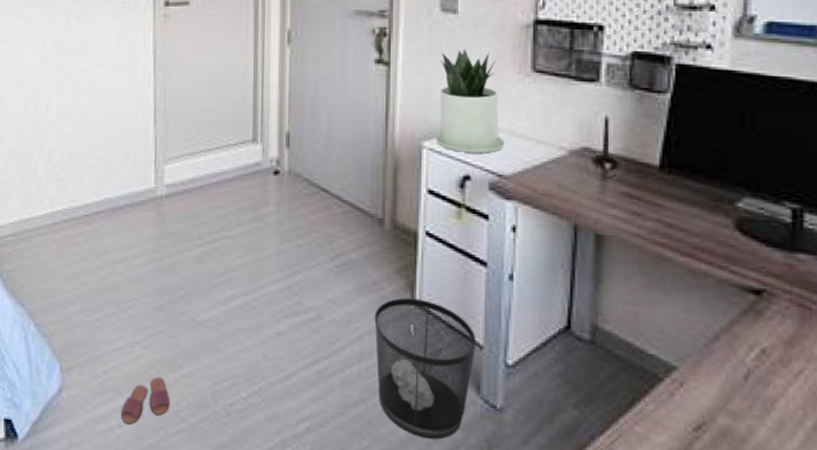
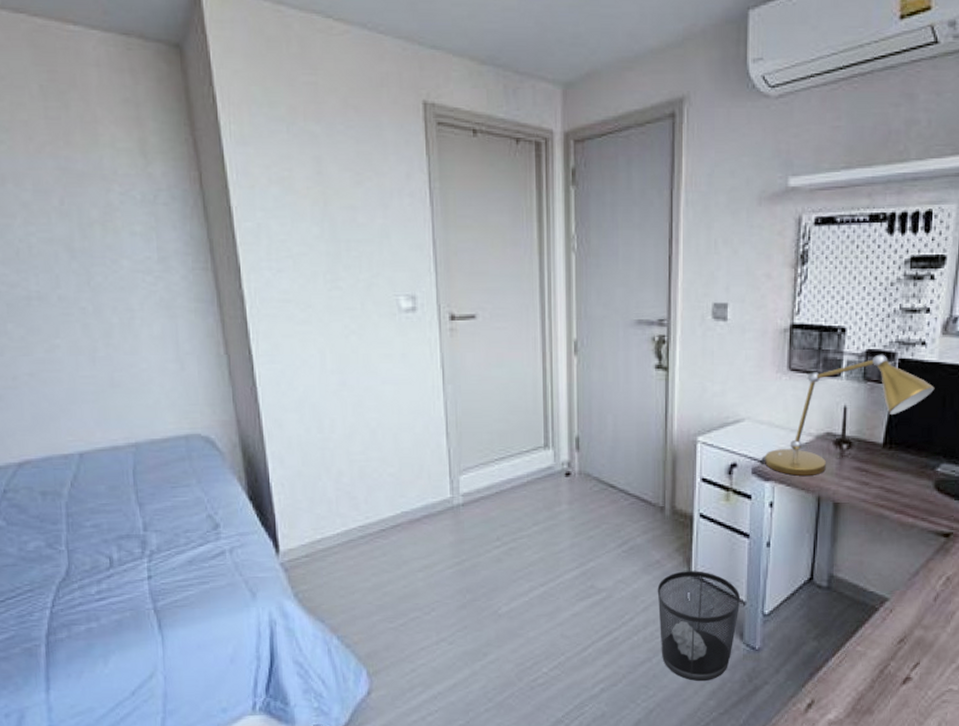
slippers: present [120,377,170,425] -> none [430,667,477,712]
planter: present [435,49,505,154] -> none [707,353,765,444]
desk lamp: none [501,57,728,198] -> present [761,354,935,476]

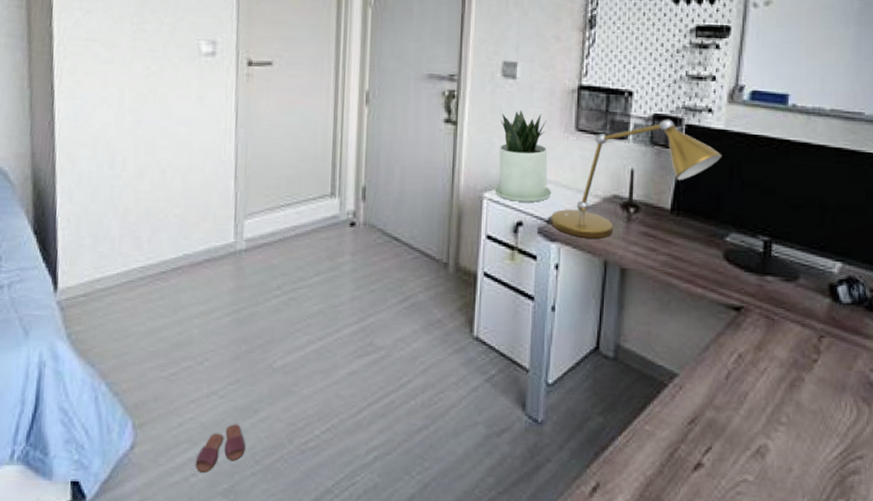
slippers: none [430,667,477,712] -> present [195,424,245,473]
waste bin: present [657,571,741,681] -> none [437,332,524,454]
planter: none [707,353,765,444] -> present [494,111,552,202]

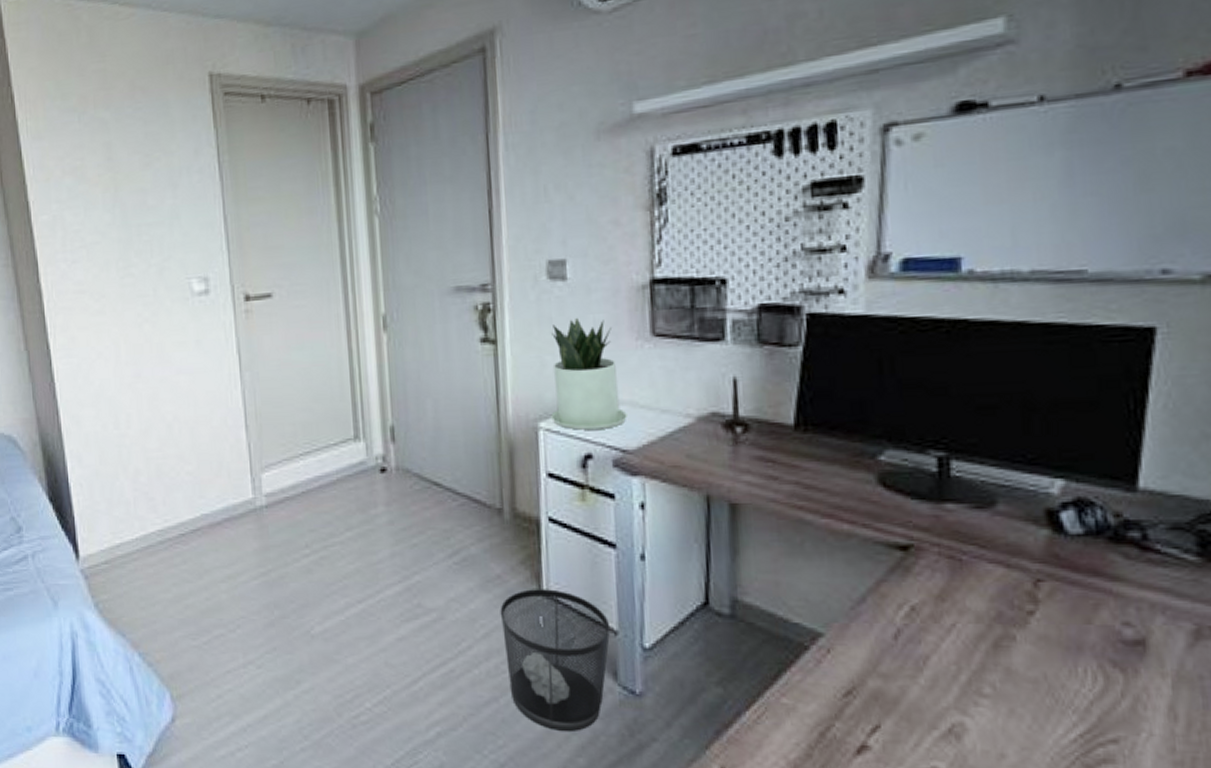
slippers: present [195,424,245,473] -> none [239,696,291,747]
waste bin: none [437,332,524,454] -> present [500,589,611,731]
desk lamp: present [547,119,722,238] -> none [624,309,865,469]

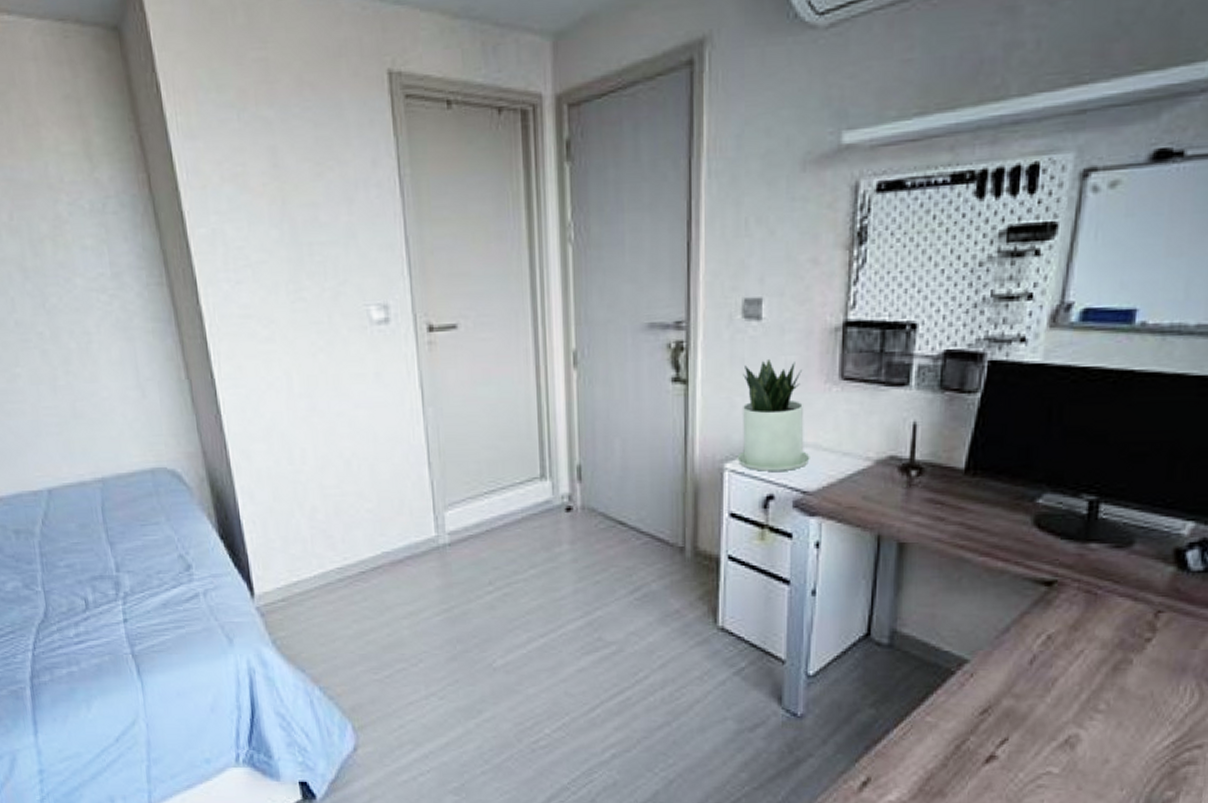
waste bin: present [500,589,611,731] -> none [677,623,779,750]

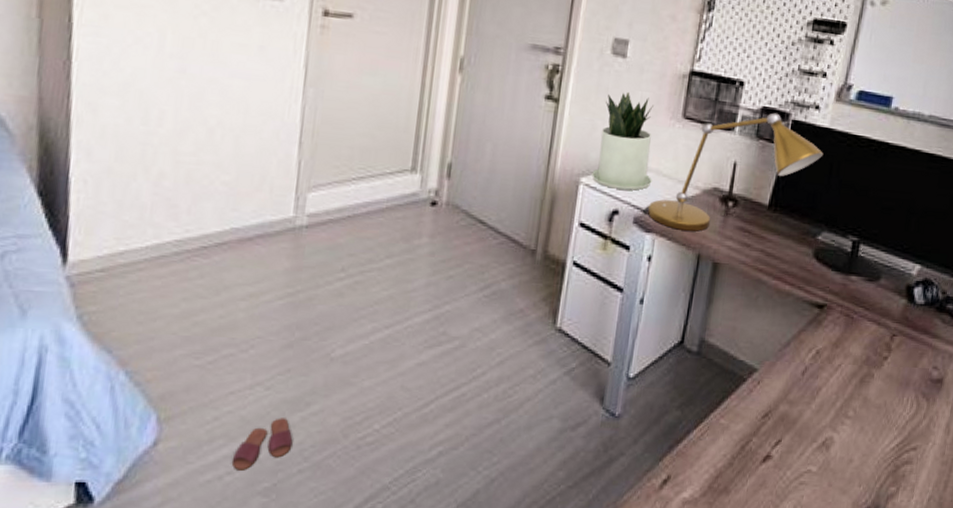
slippers: none [421,725,472,772] -> present [231,418,293,470]
desk lamp: none [805,355,1037,510] -> present [644,112,824,232]

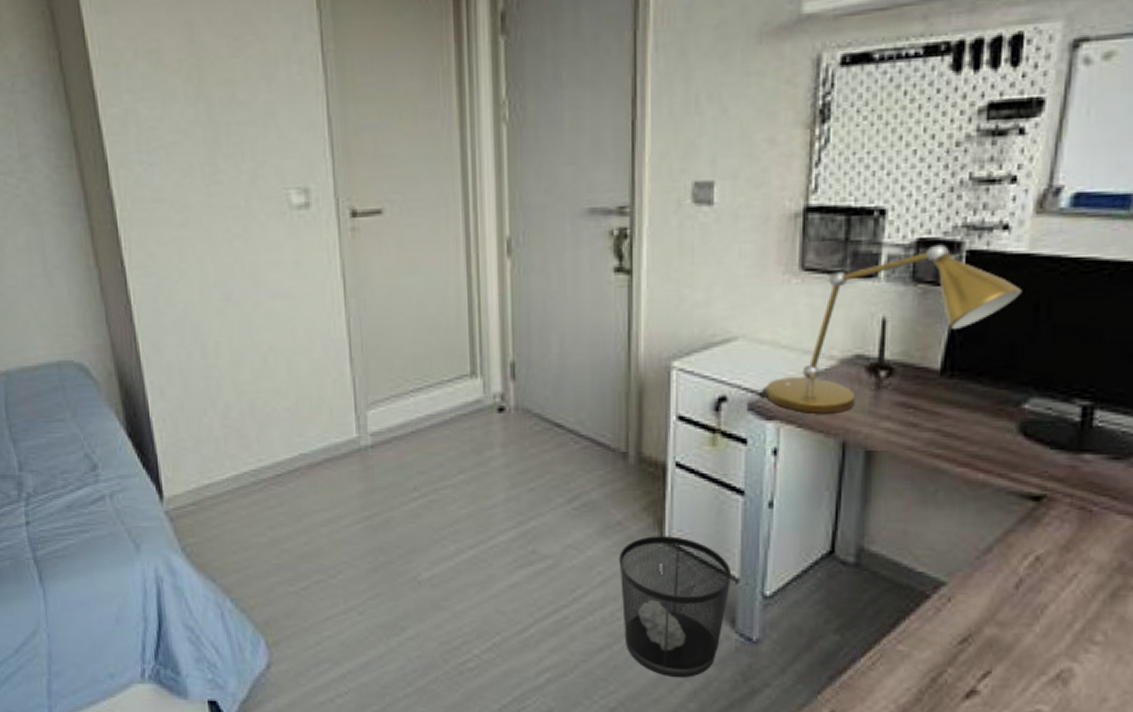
slippers: present [231,418,293,470] -> none [339,642,394,694]
waste bin: none [512,323,606,448] -> present [619,536,732,677]
planter: present [591,92,654,191] -> none [686,248,767,370]

